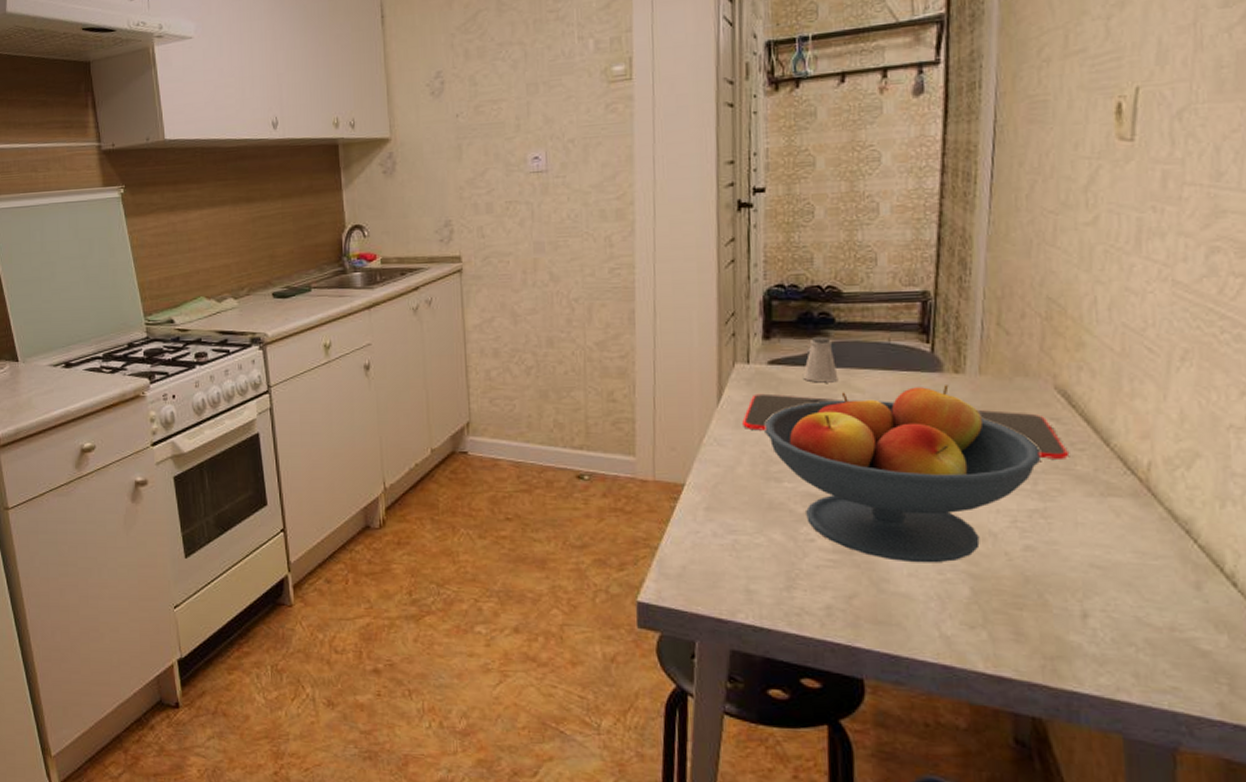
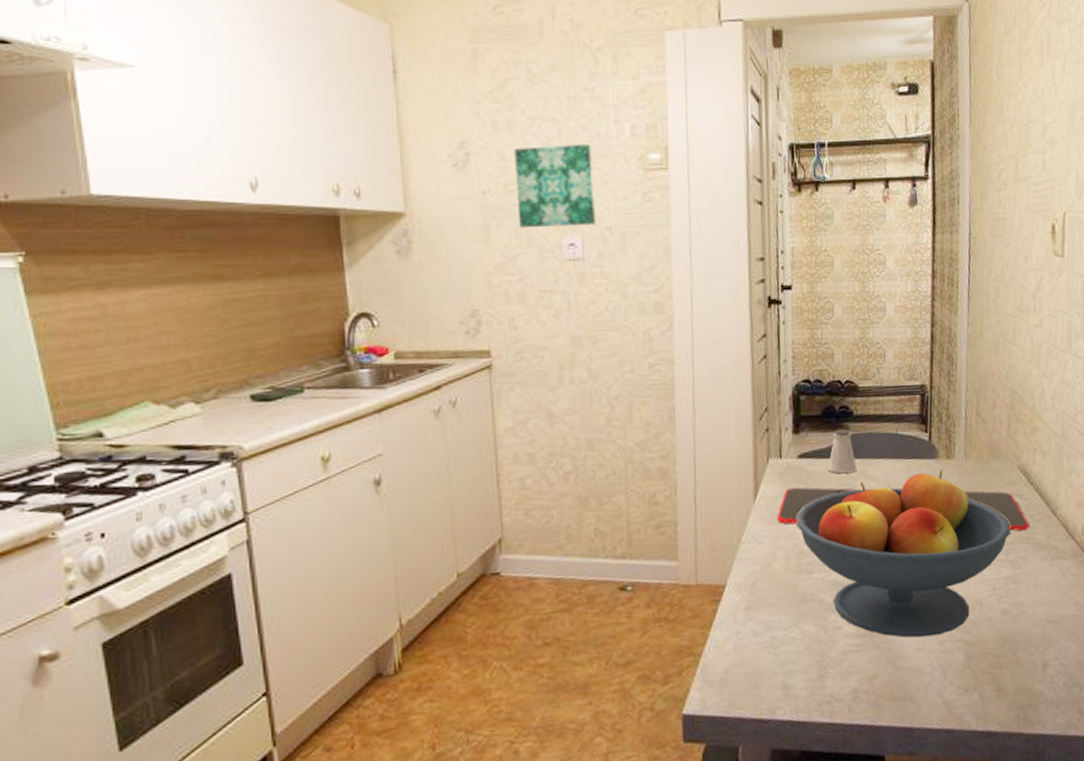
wall art: none [484,62,560,146] -> present [514,143,597,228]

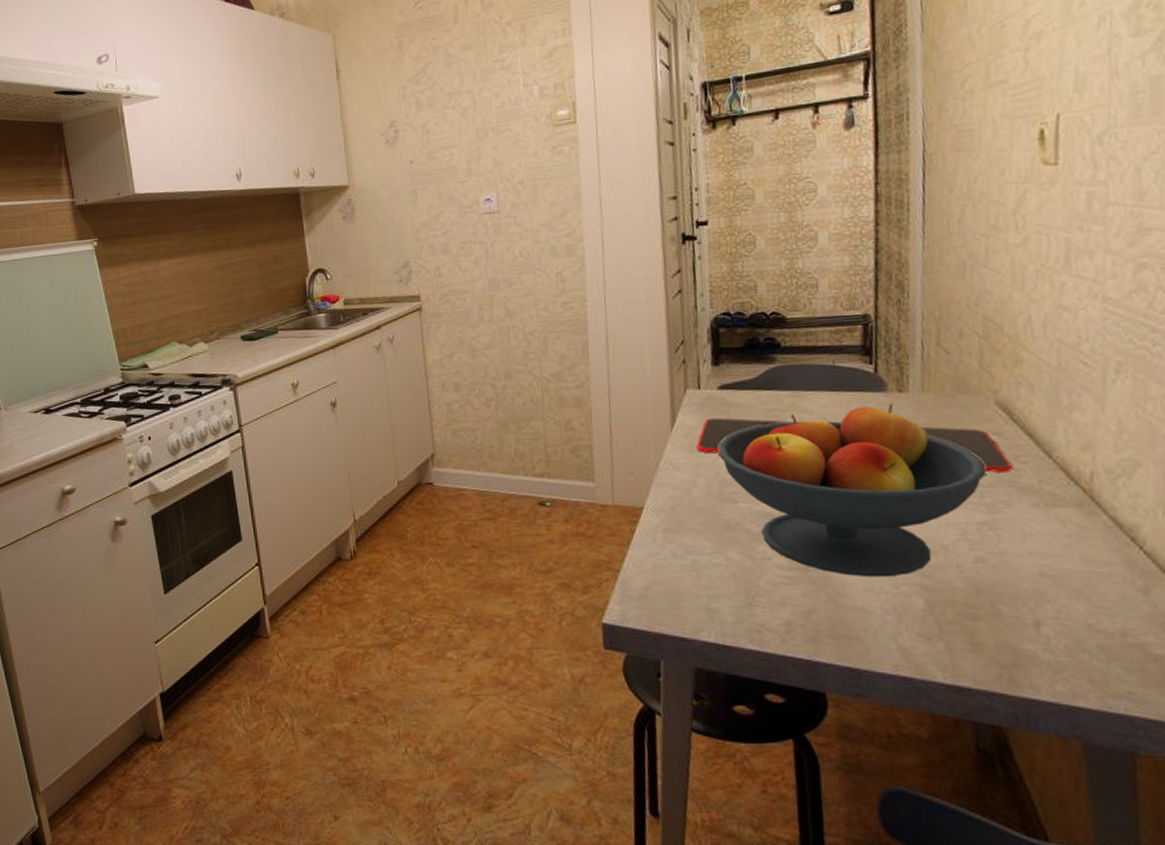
wall art: present [514,143,597,228] -> none [435,109,510,190]
saltshaker: present [827,429,857,474] -> none [752,360,787,406]

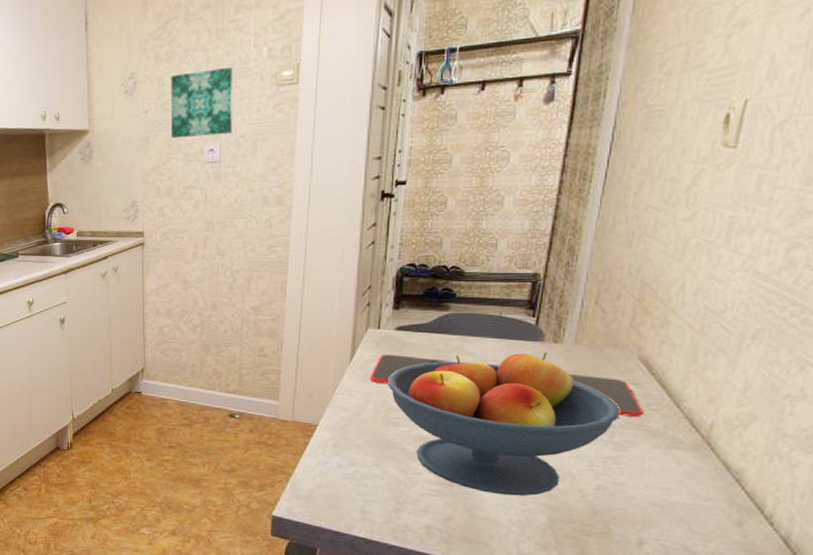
wall art: none [435,109,510,190] -> present [170,67,234,139]

